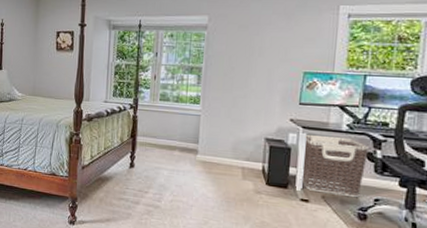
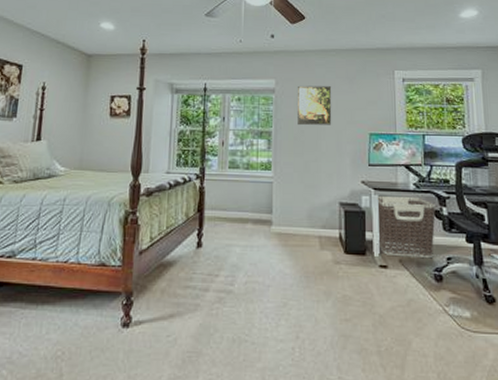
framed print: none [228,22,267,63] -> present [298,85,332,126]

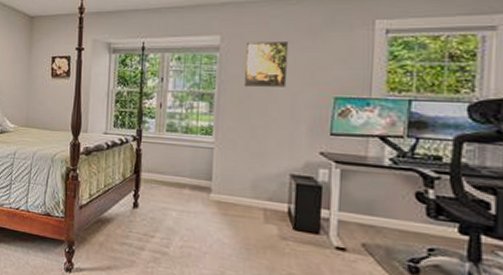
clothes hamper: present [376,195,436,259] -> none [334,169,418,247]

